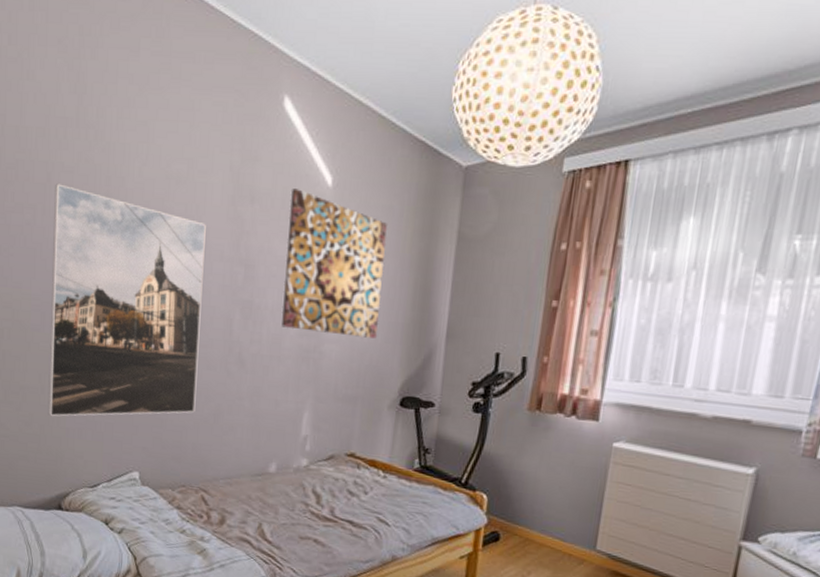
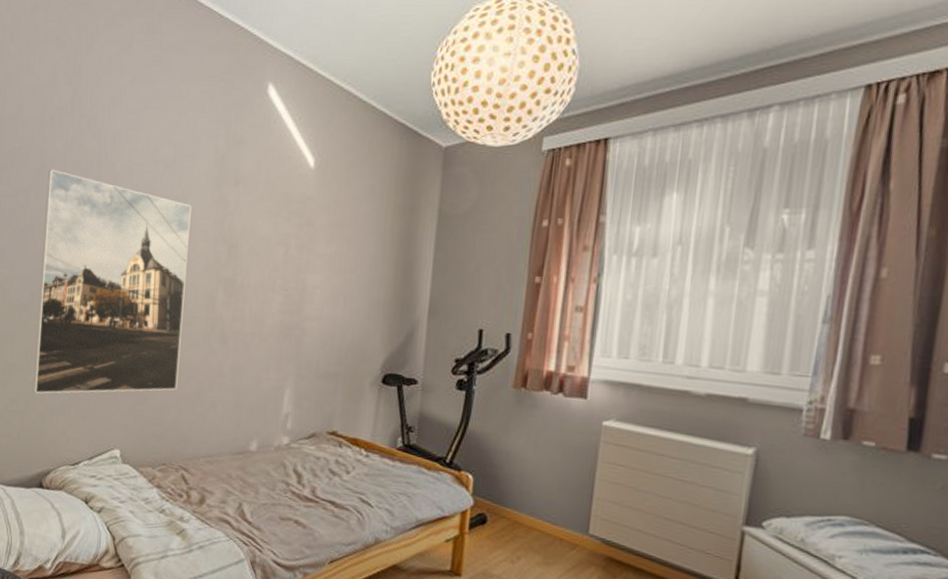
wall art: present [281,188,388,339] -> none [264,170,369,316]

